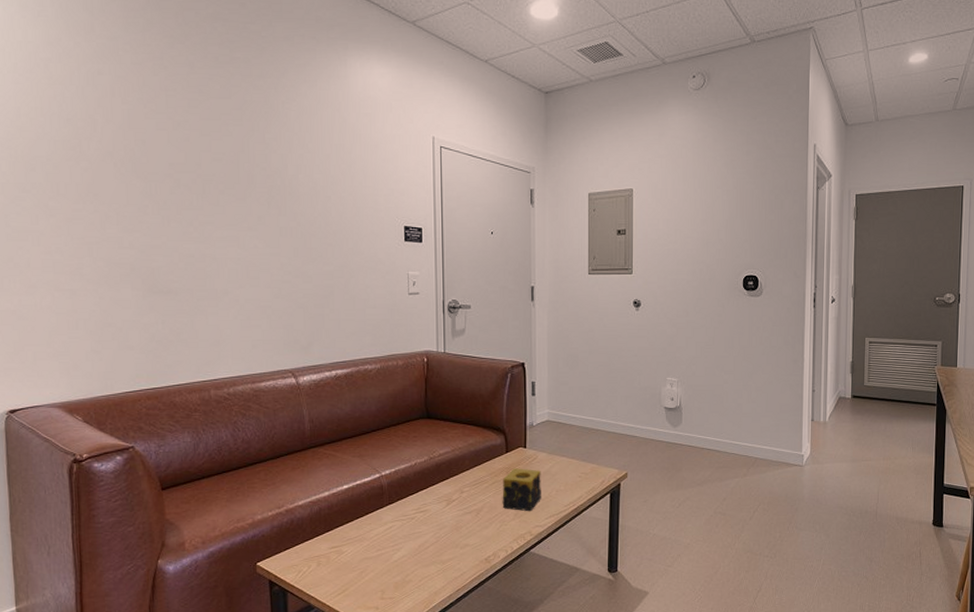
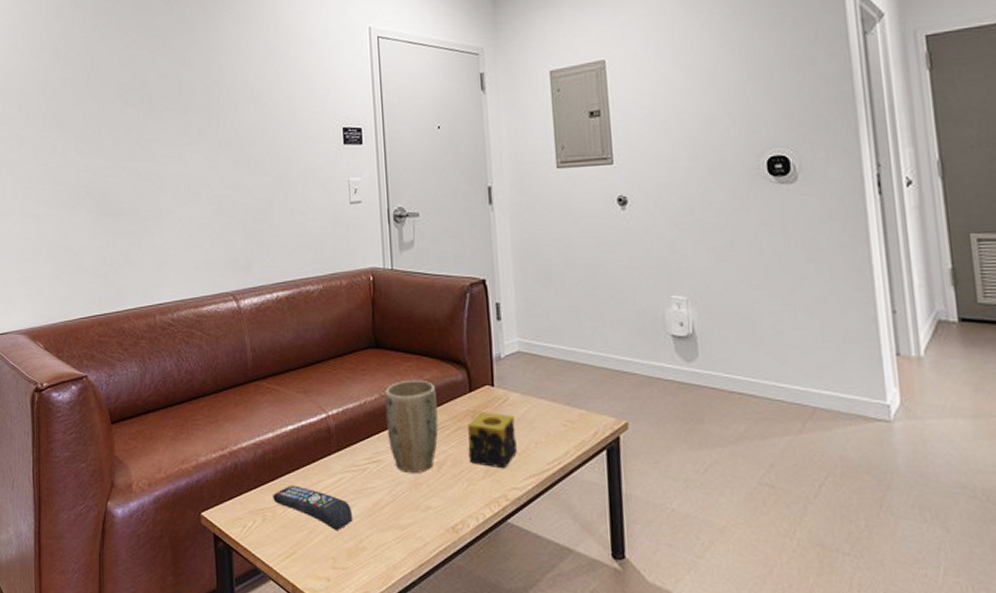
remote control: none [328,534,401,568] -> present [273,485,353,530]
plant pot: none [433,444,478,519] -> present [384,379,439,473]

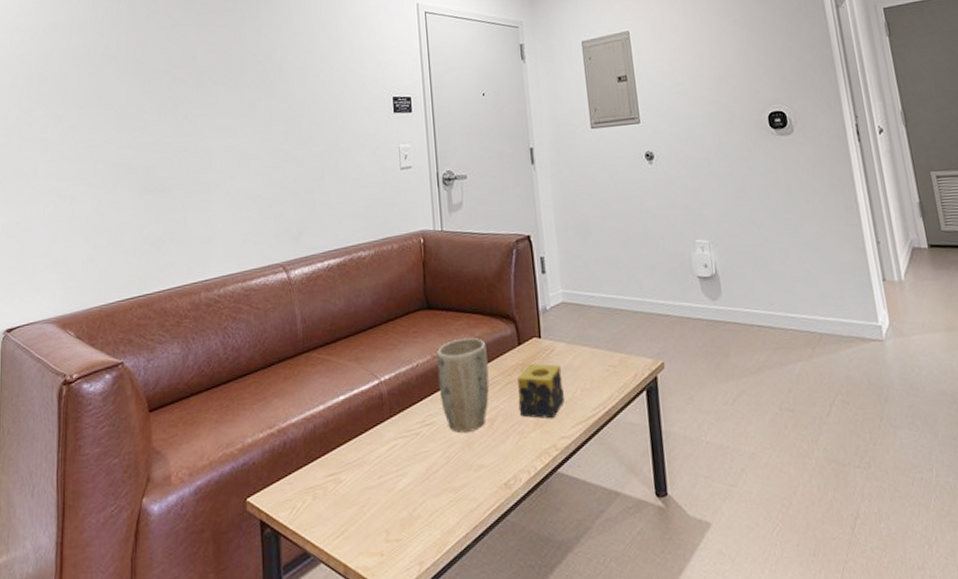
remote control: present [273,485,353,530] -> none [324,458,407,501]

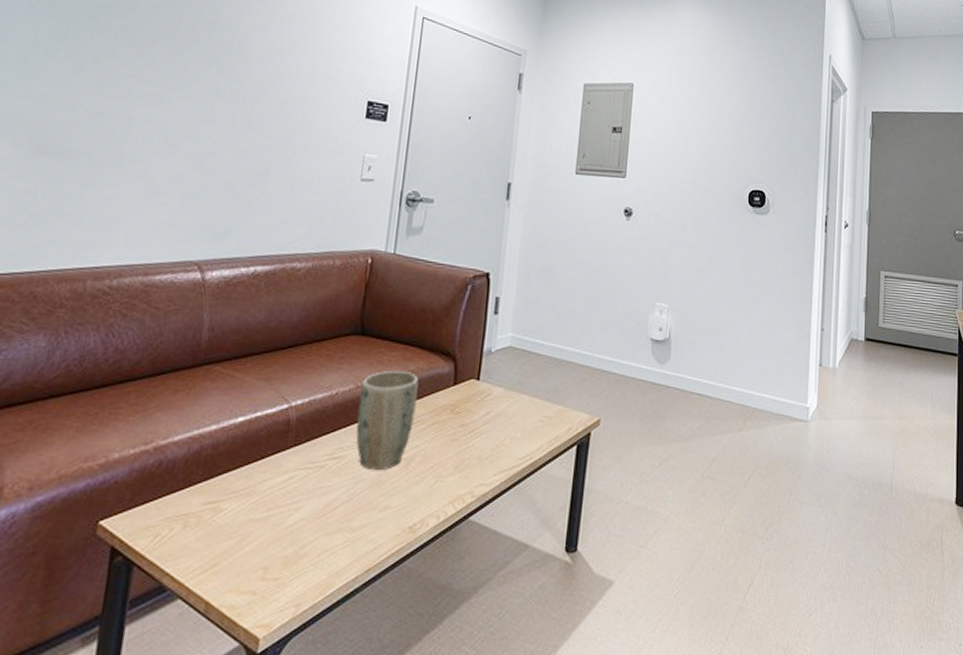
candle: present [517,363,564,419] -> none [440,406,495,465]

